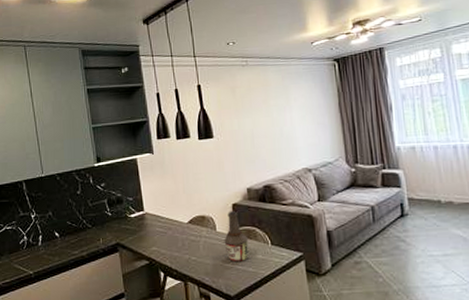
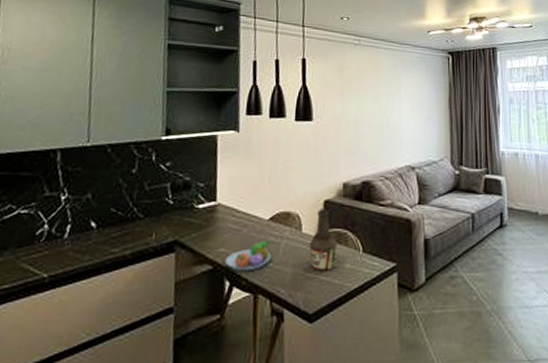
fruit bowl: none [158,239,194,265] -> present [225,240,271,272]

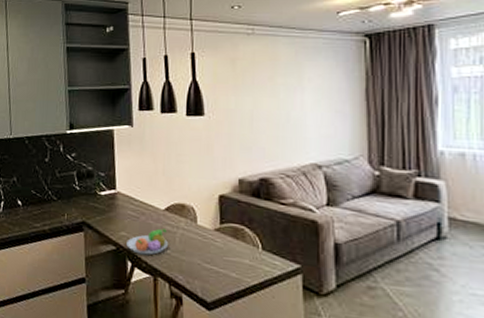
bottle: present [309,209,338,272] -> none [205,203,235,265]

